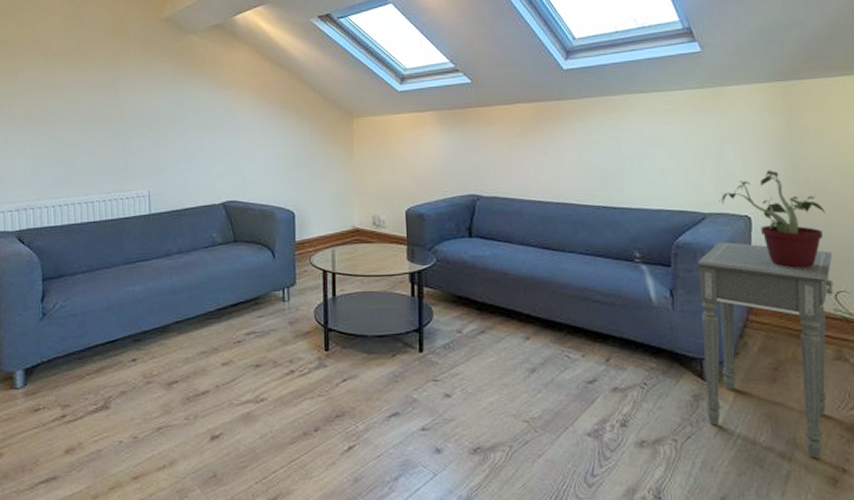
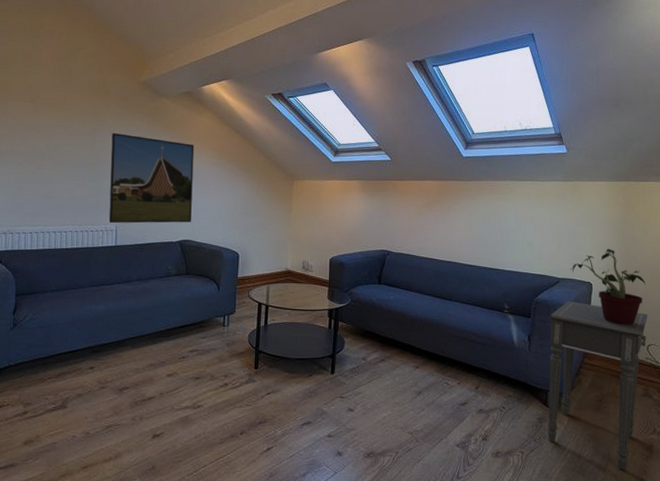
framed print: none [135,81,236,189] -> present [108,132,195,224]

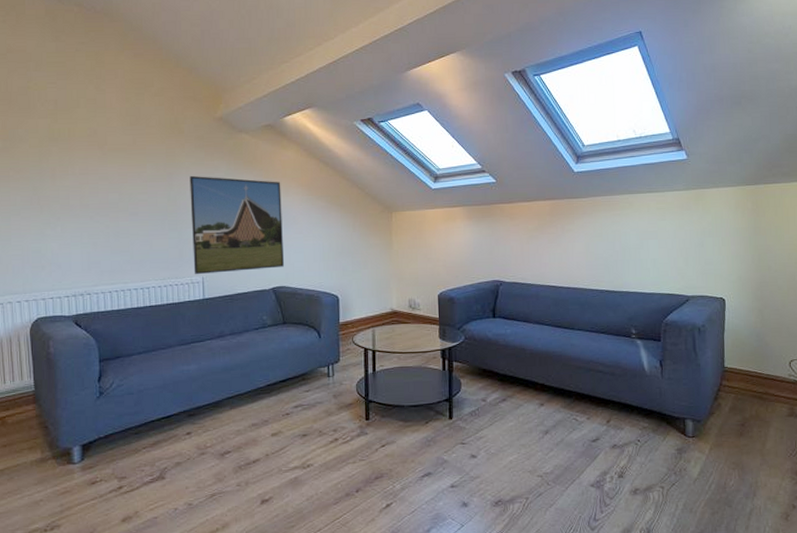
side table: present [547,300,648,470] -> none [682,319,789,498]
potted plant: present [570,248,646,326] -> none [700,259,783,342]

